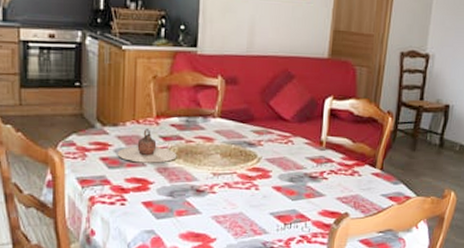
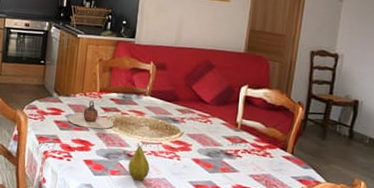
fruit: none [197,175,223,219] -> present [128,143,150,181]

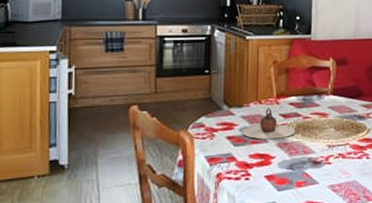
fruit: present [128,143,150,181] -> none [315,147,338,189]

